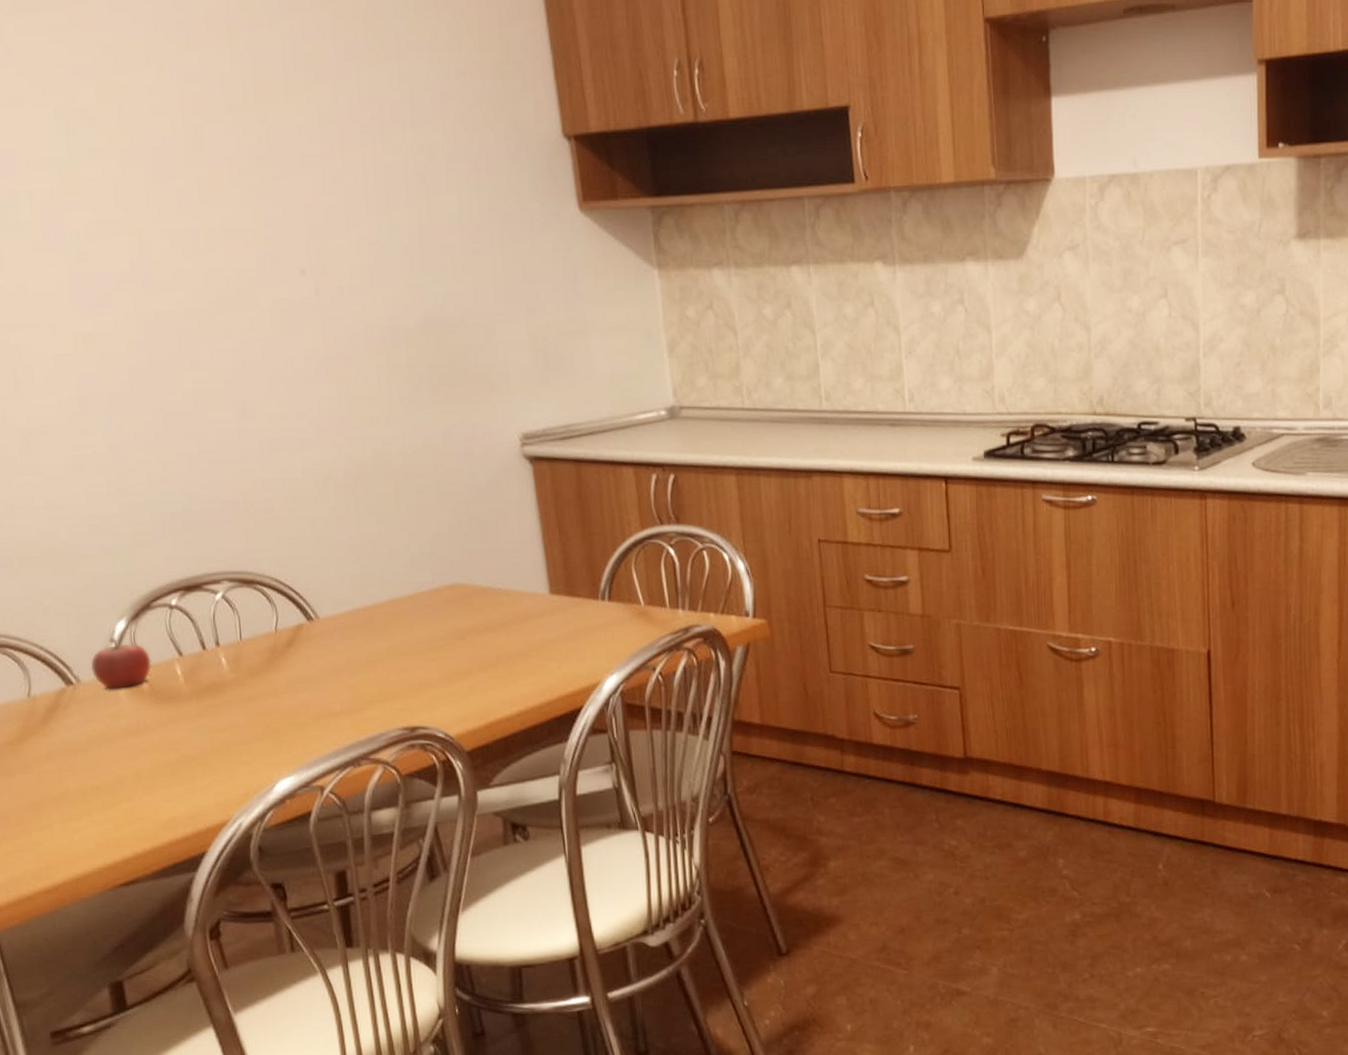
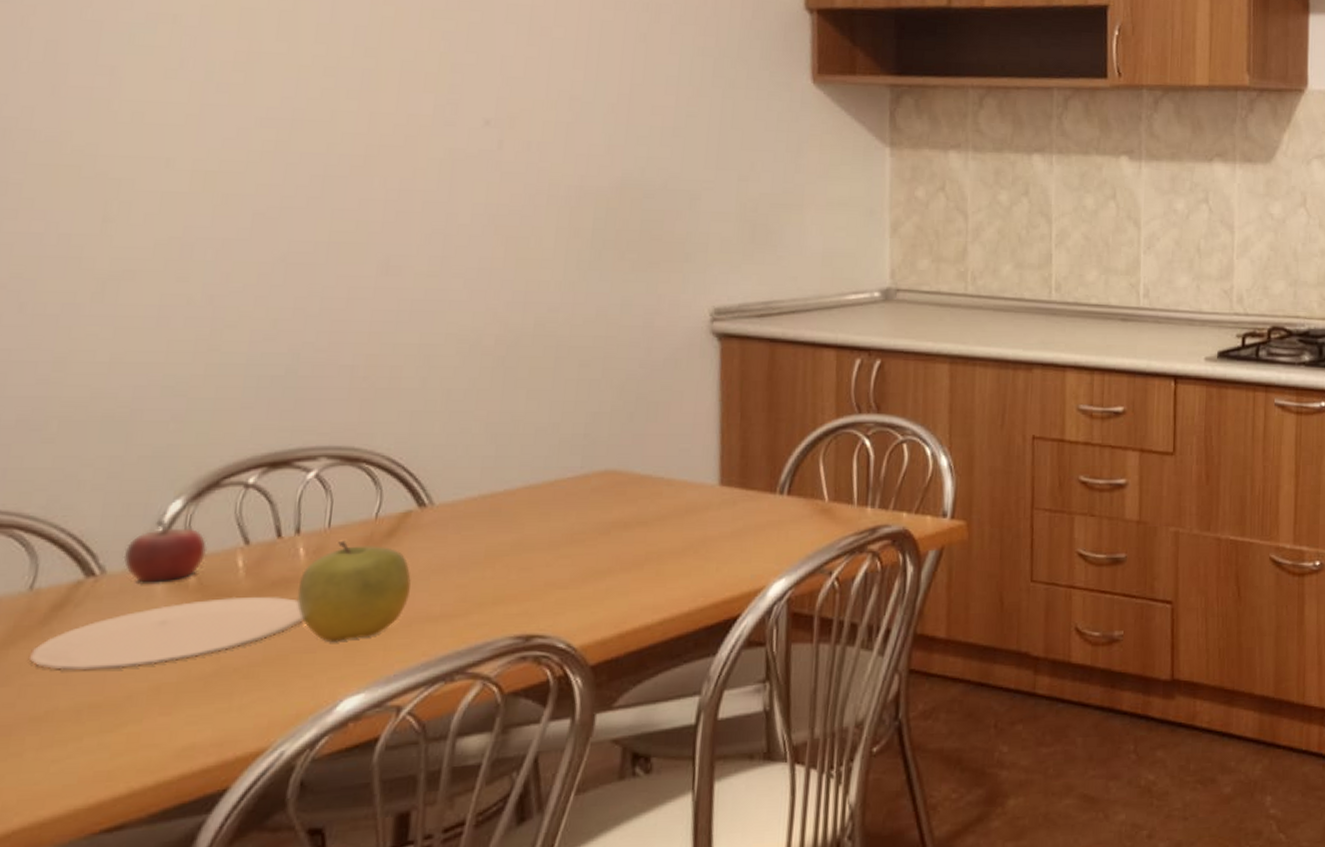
plate: none [39,698,236,761] -> present [28,596,304,671]
fruit: none [226,651,314,734] -> present [296,540,411,641]

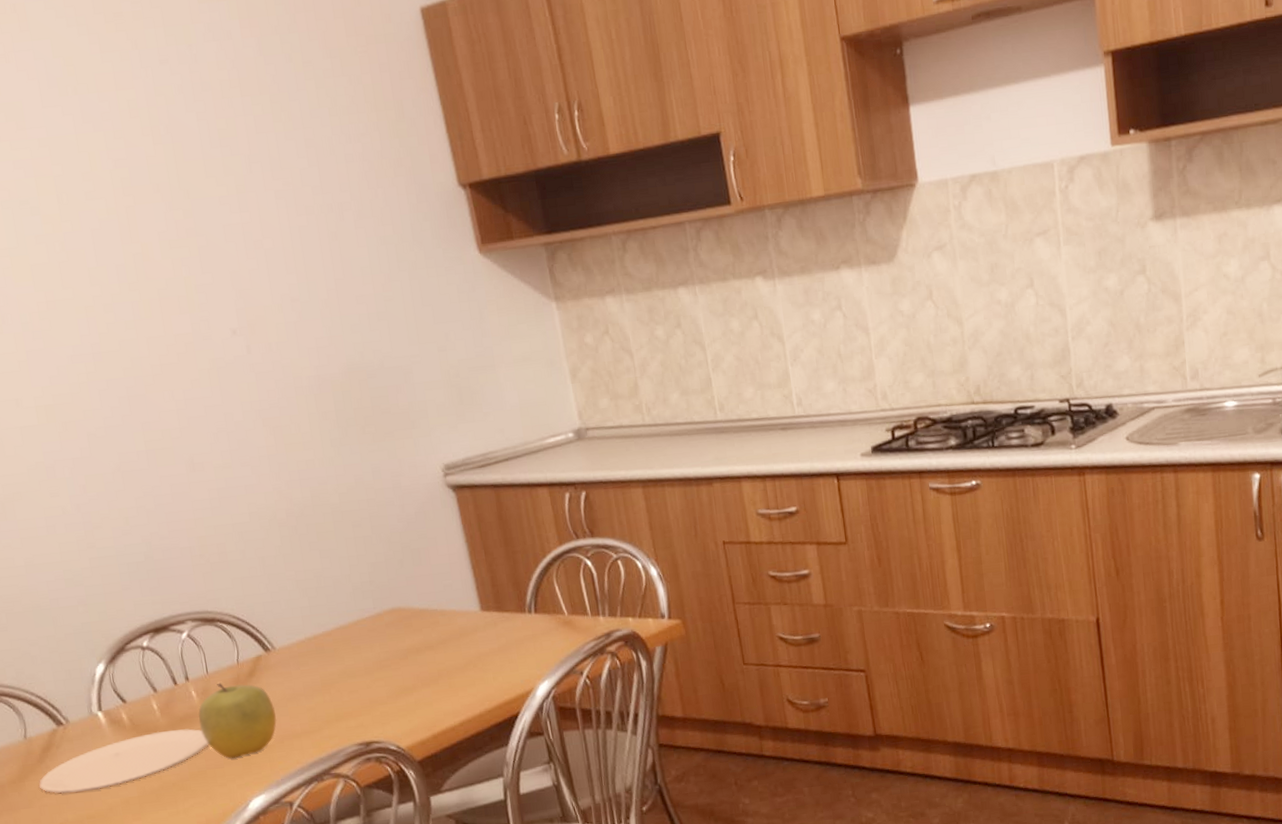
fruit: present [123,520,208,583] -> none [76,680,131,726]

